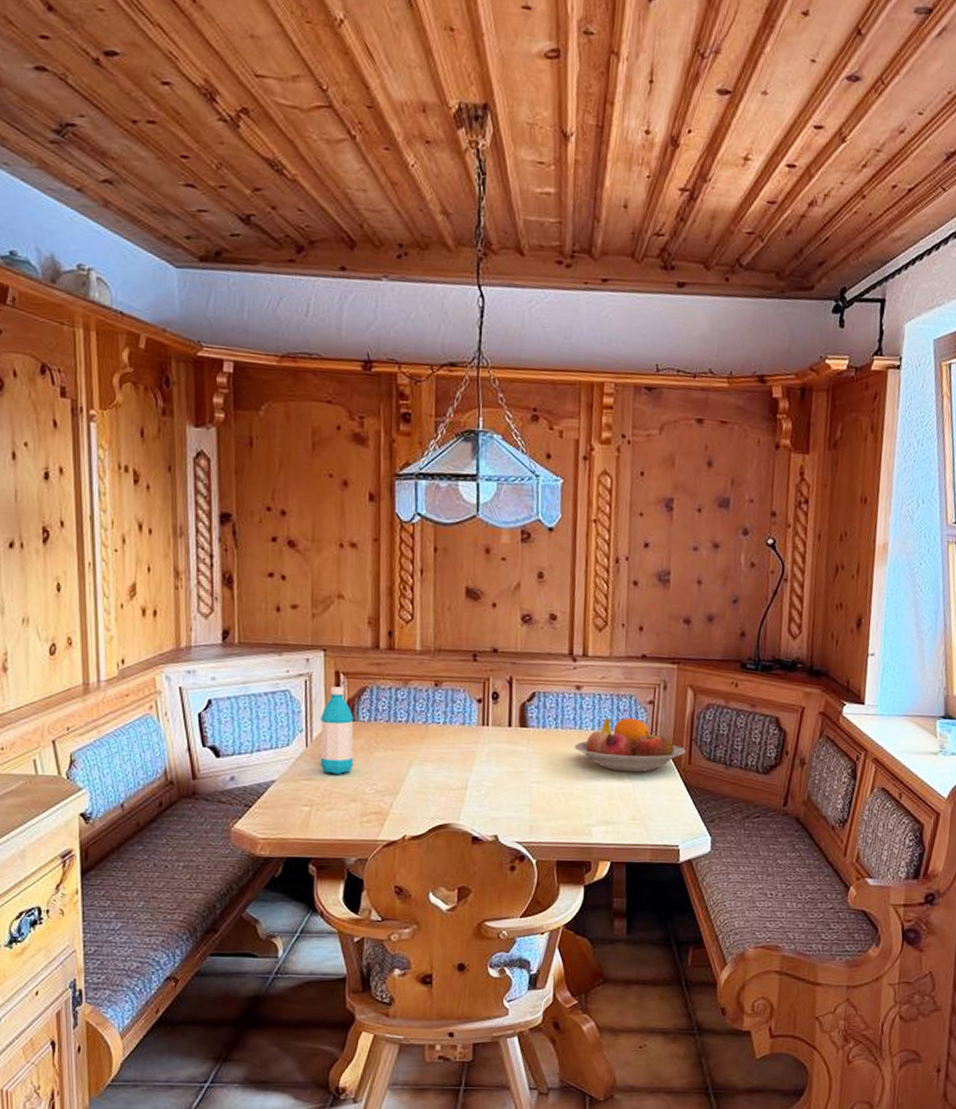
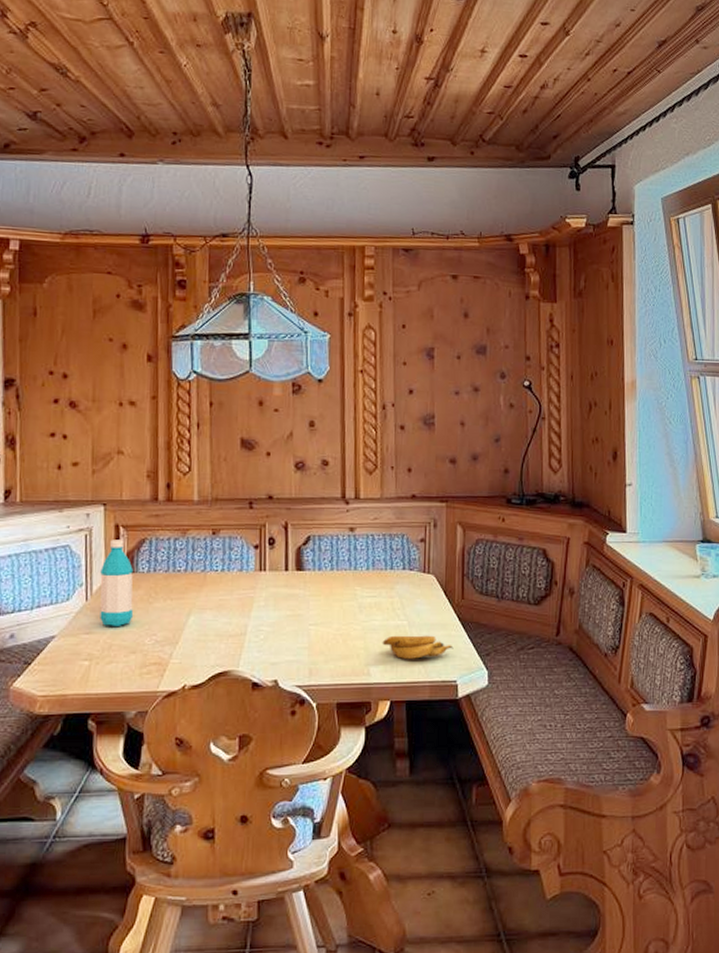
fruit bowl: present [573,717,686,773] -> none [349,556,458,610]
banana: none [604,797,678,822] -> present [382,635,454,659]

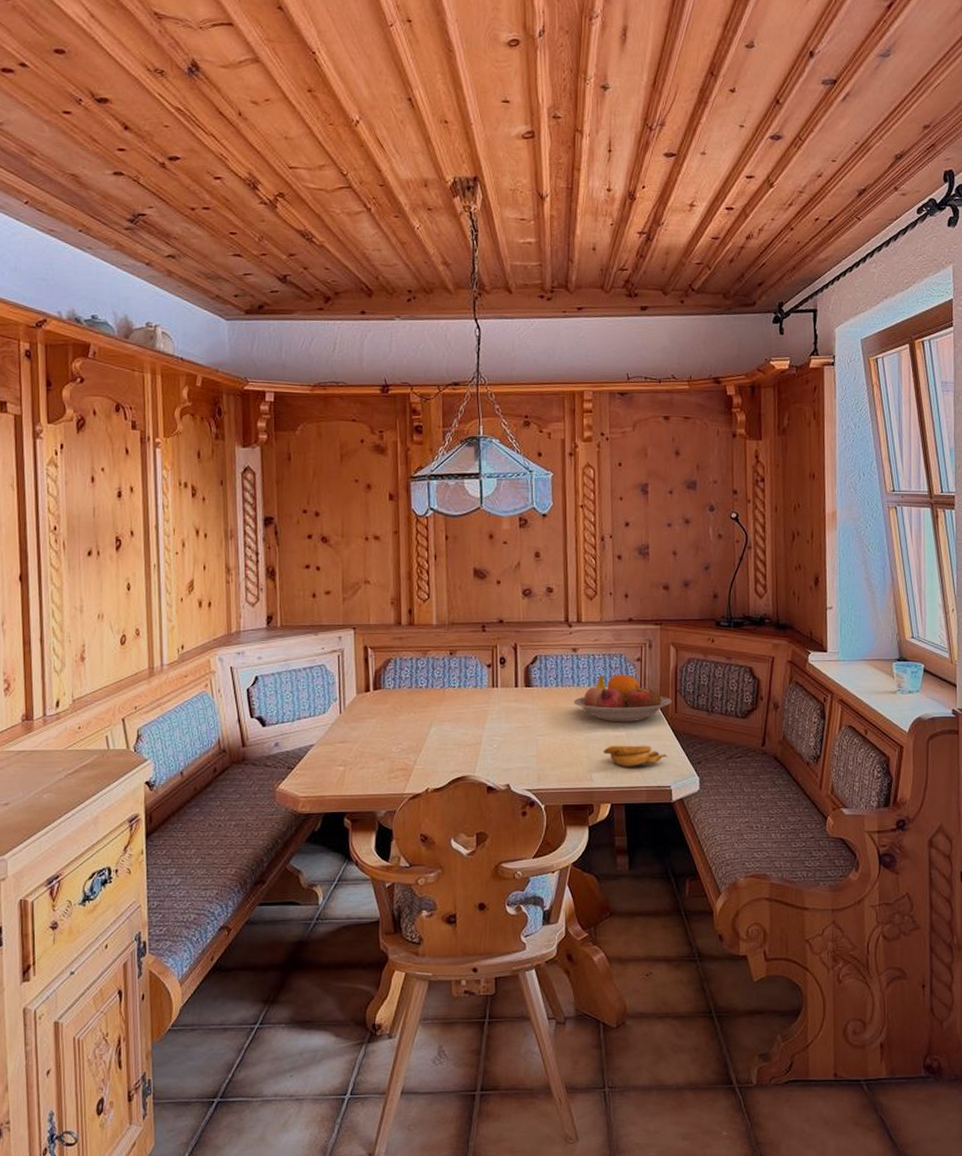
water bottle: present [100,539,133,627] -> none [352,659,381,737]
fruit bowl: none [349,556,458,610] -> present [573,674,672,723]

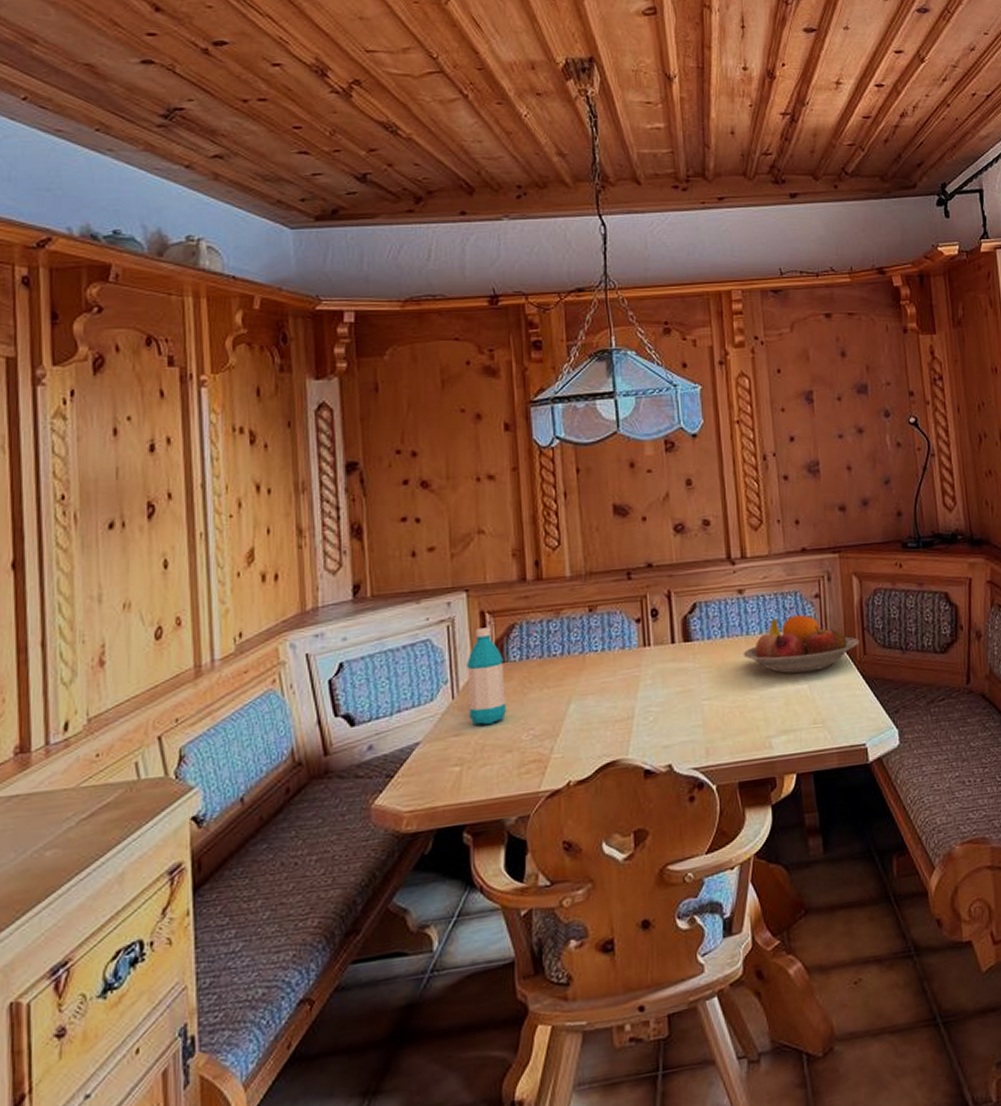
water bottle: none [352,659,381,737] -> present [467,627,506,725]
banana: present [603,745,668,766] -> none [782,697,860,726]

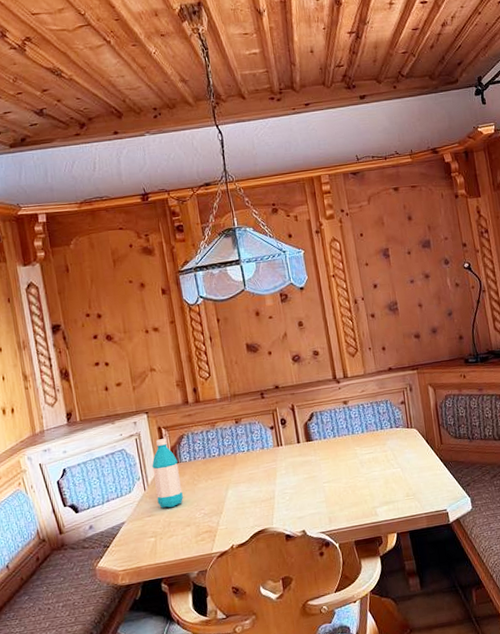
fruit bowl: present [742,614,859,674] -> none [350,417,437,461]

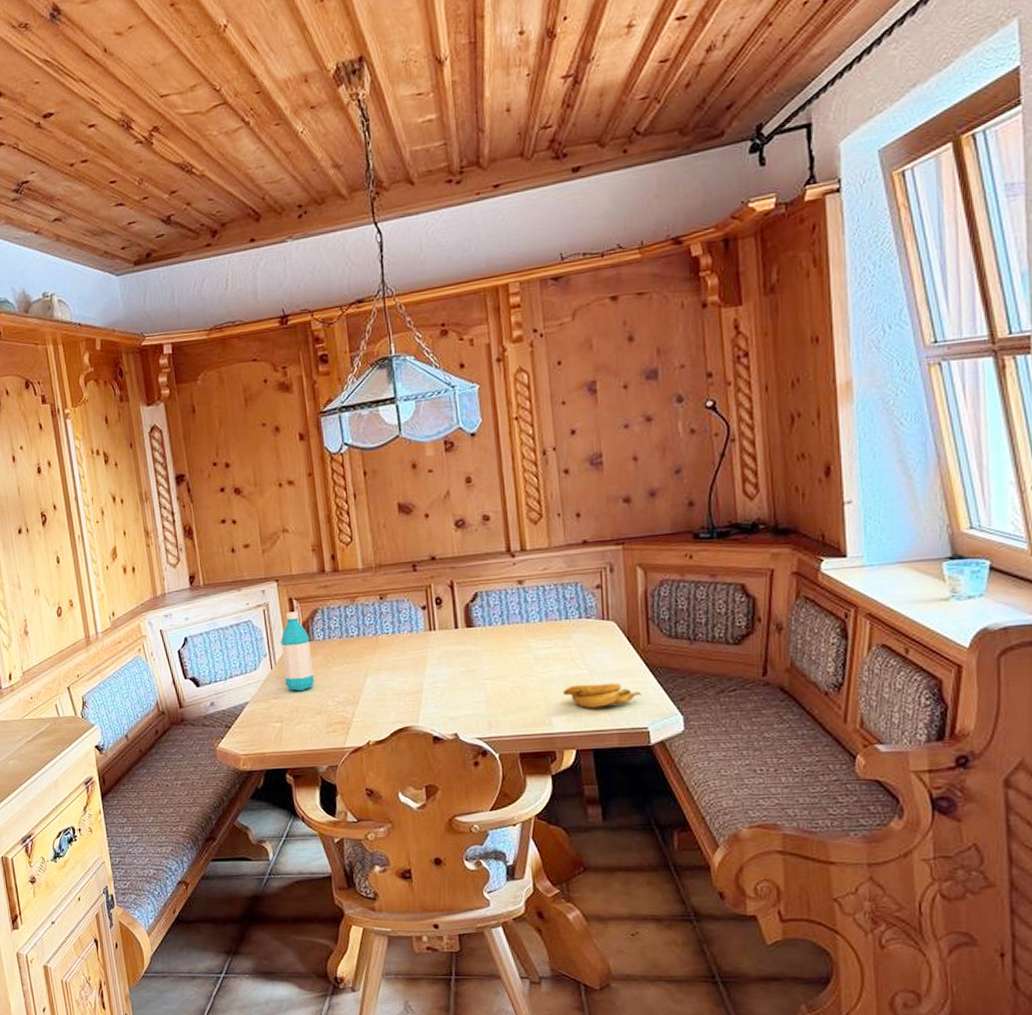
banana: none [383,476,440,499] -> present [562,683,642,708]

